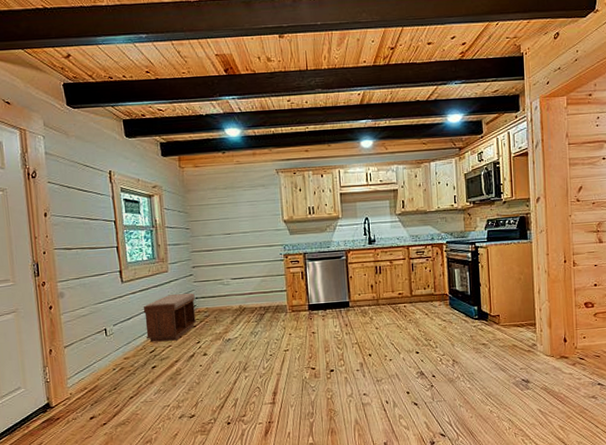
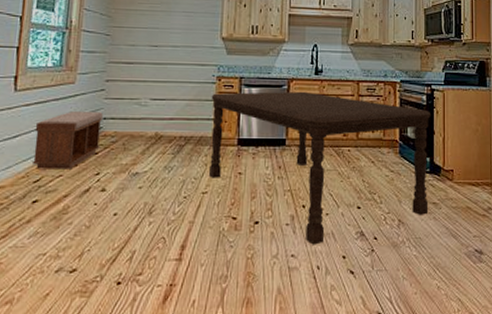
dining table: none [281,259,479,385] -> present [209,91,431,245]

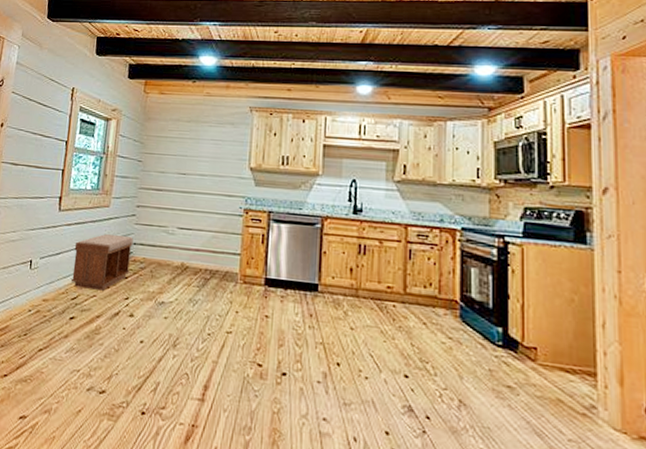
dining table: present [209,91,431,245] -> none [234,226,505,412]

